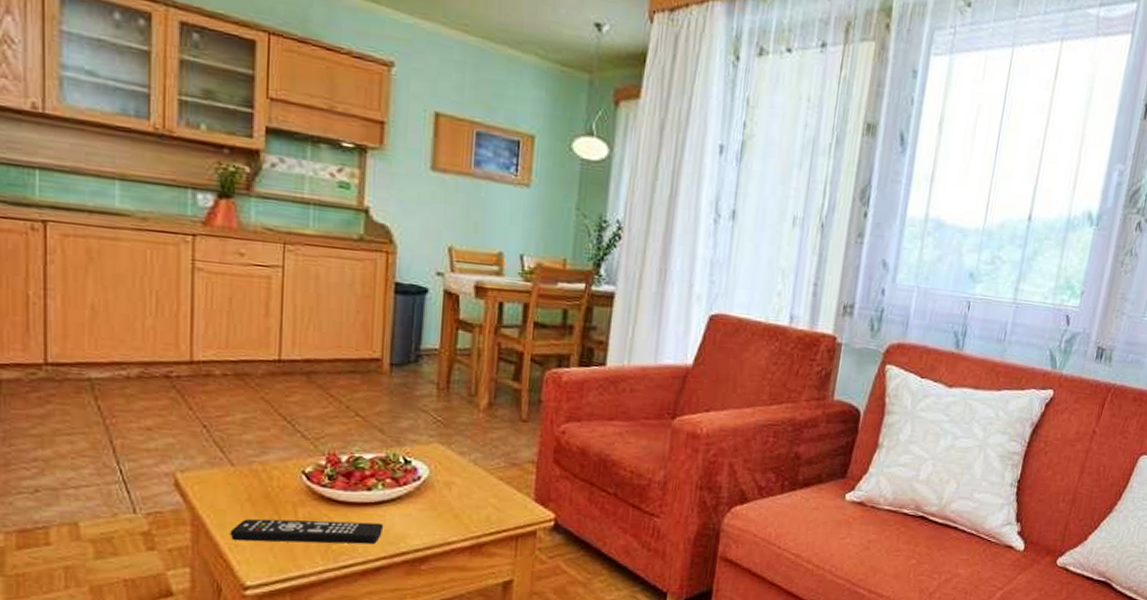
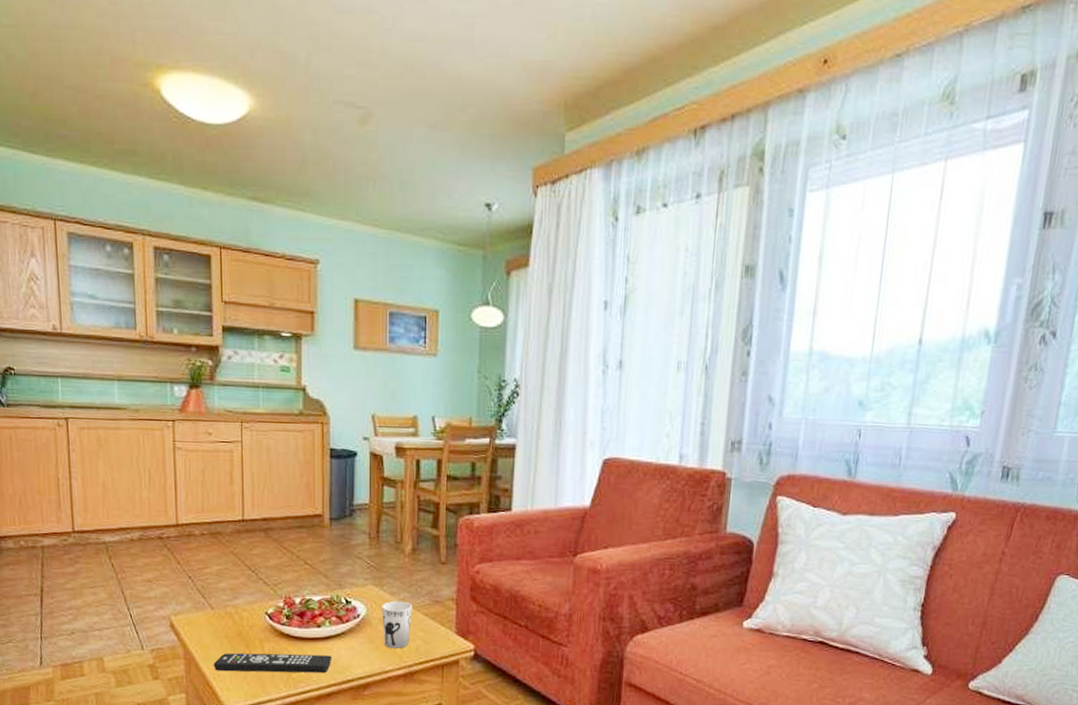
cup: none [447,462,485,517] -> present [382,601,412,649]

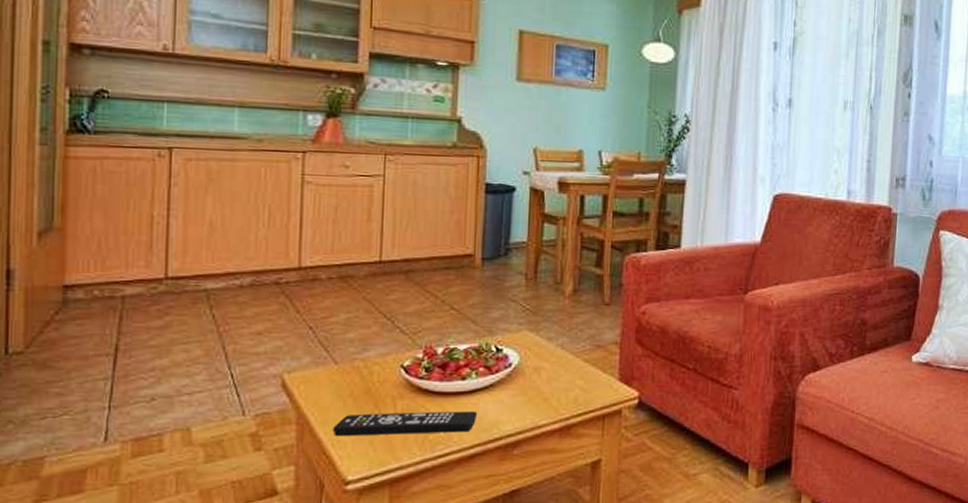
cup: present [382,601,412,649] -> none [537,347,571,400]

